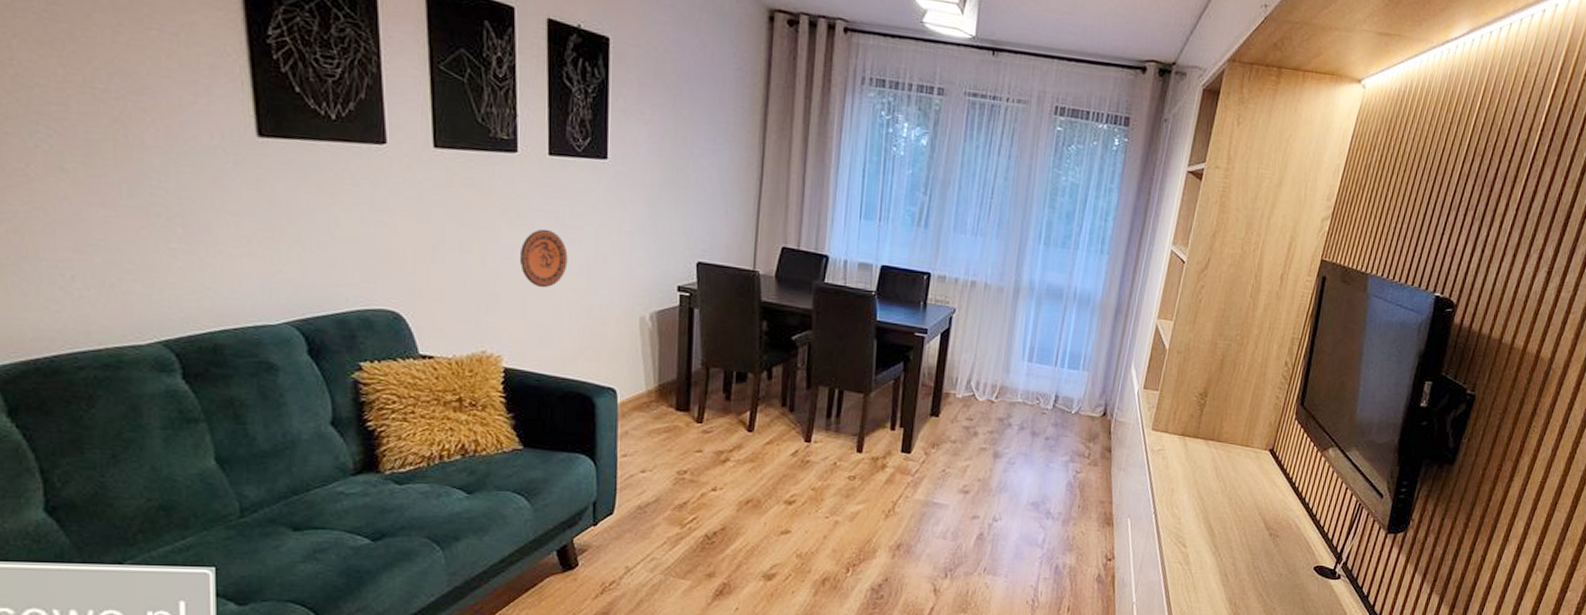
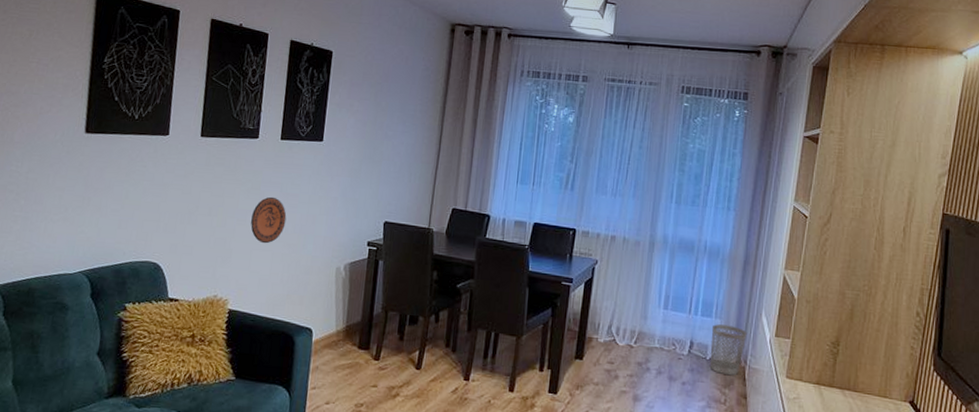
wastebasket: none [1075,377,1115,430] -> present [710,324,748,376]

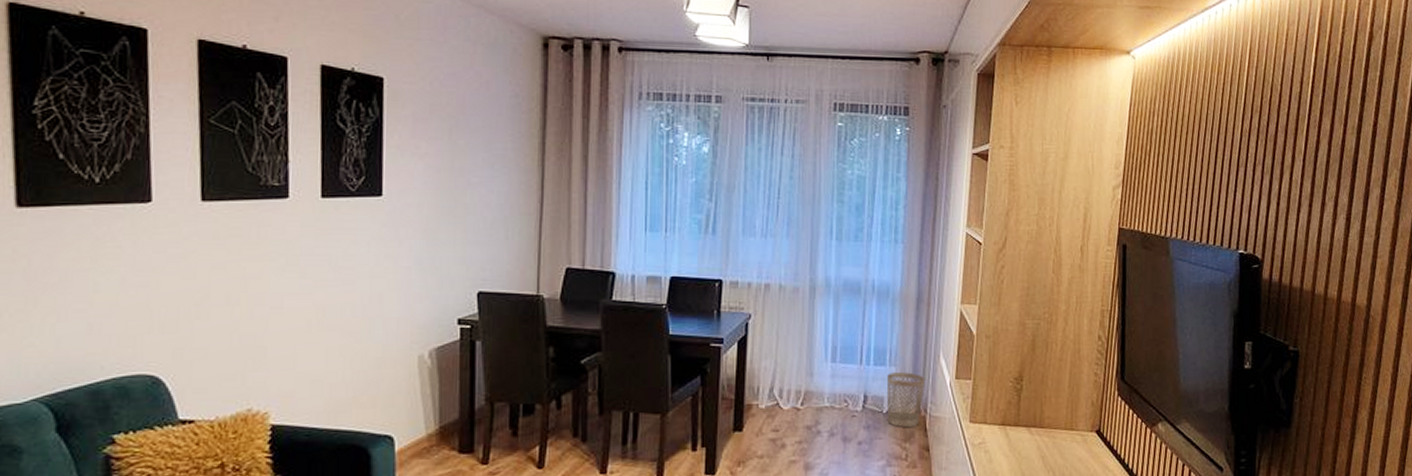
decorative plate: present [250,196,287,244] -> none [290,273,341,335]

